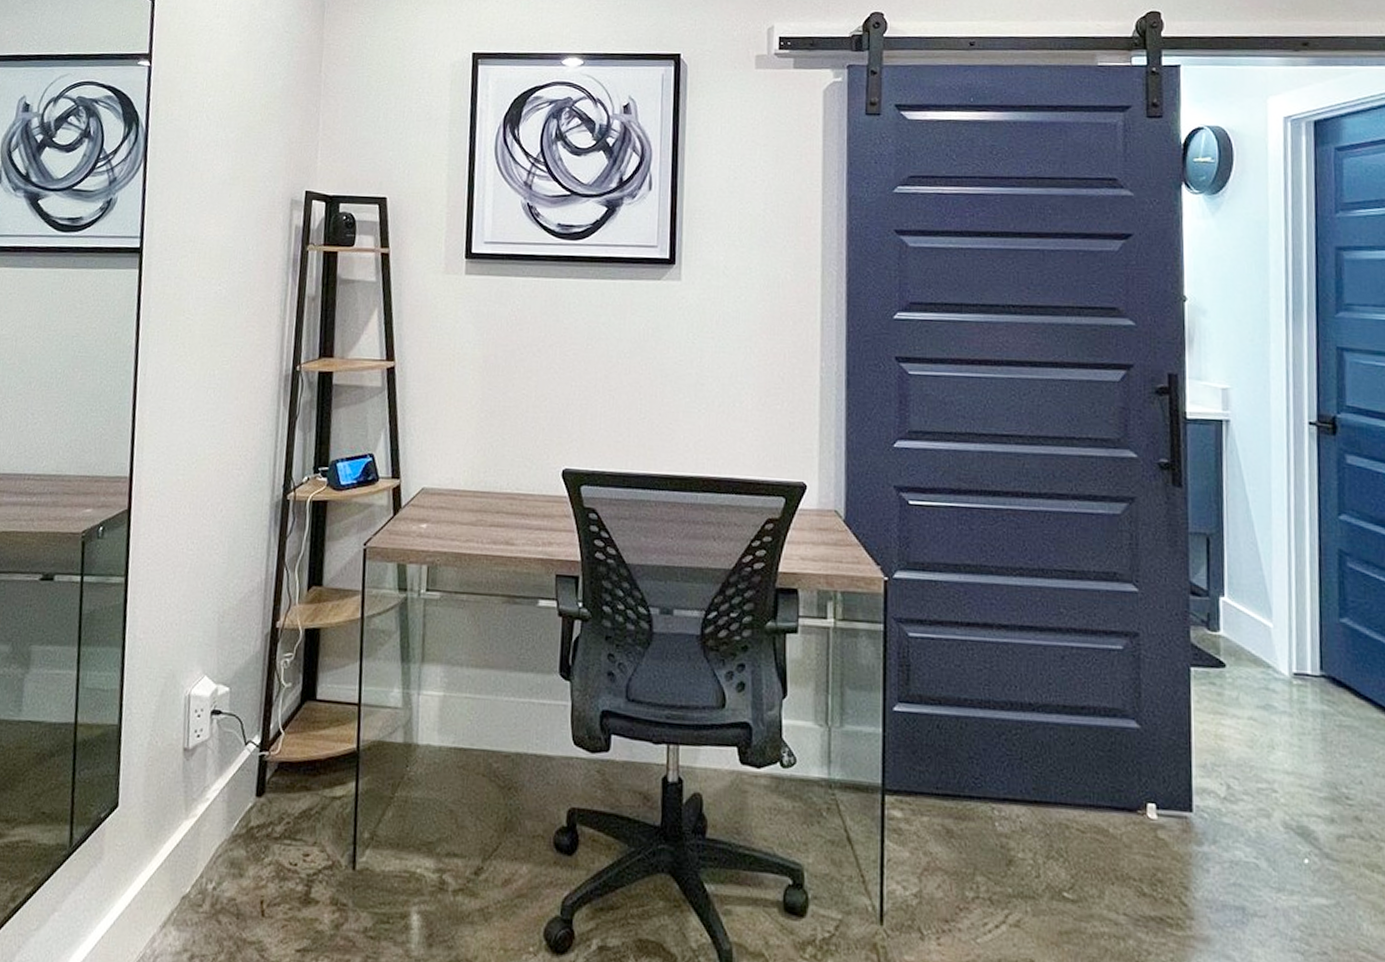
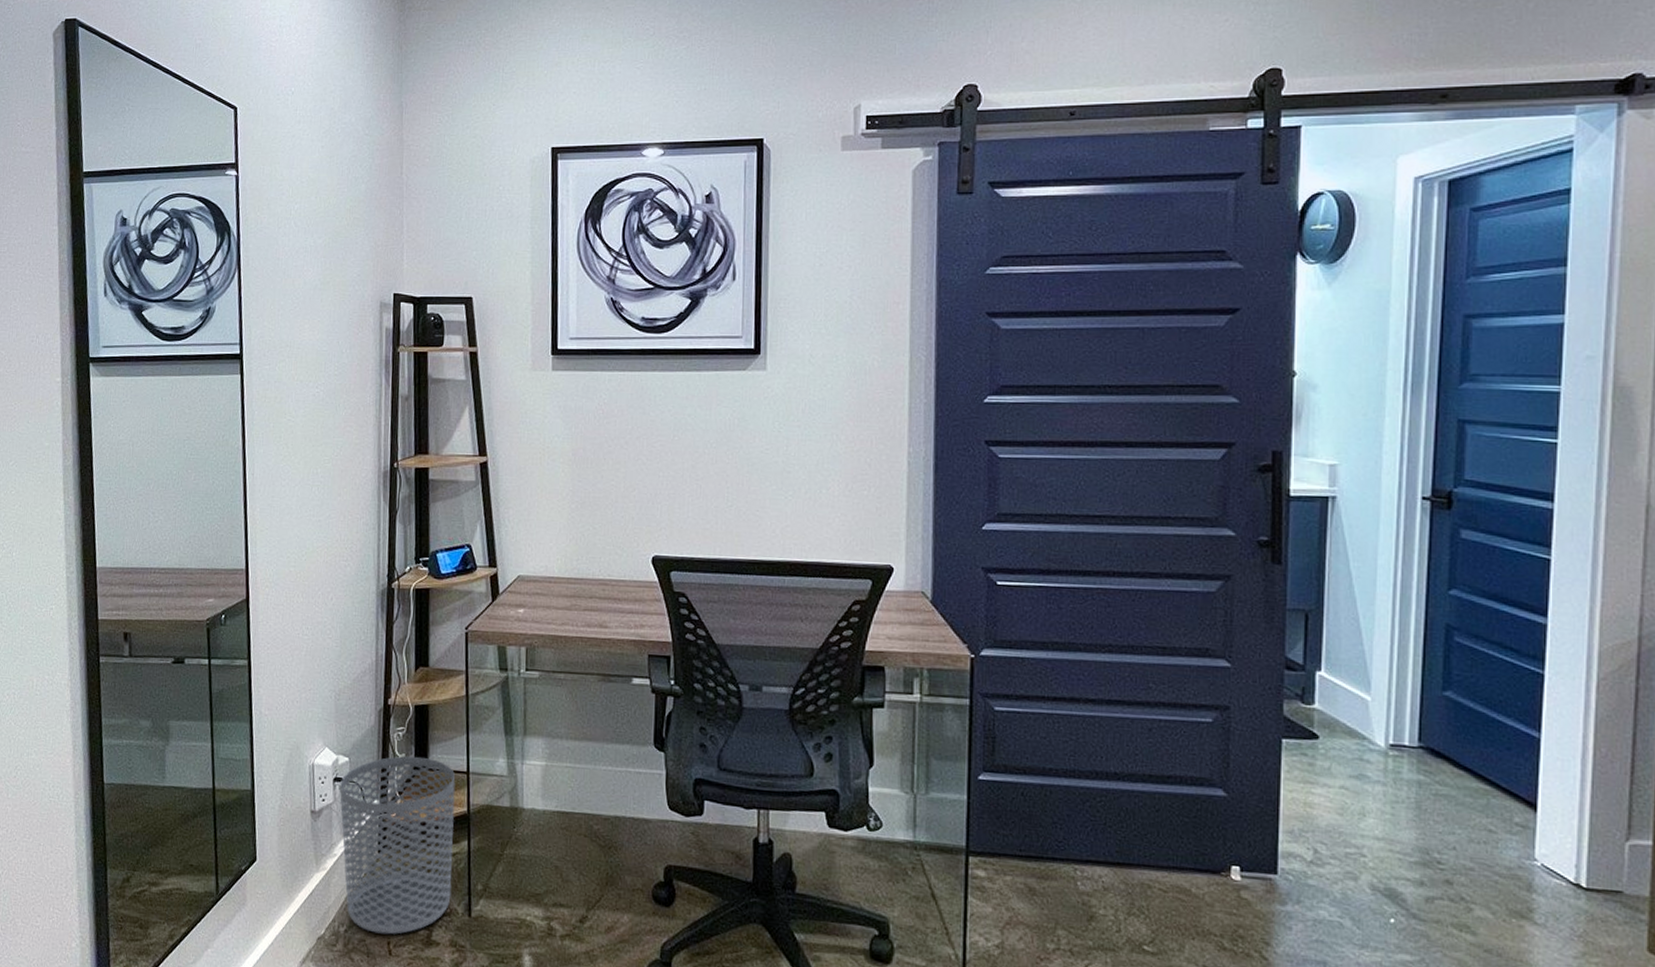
waste bin: none [217,686,345,892] -> present [340,756,456,935]

